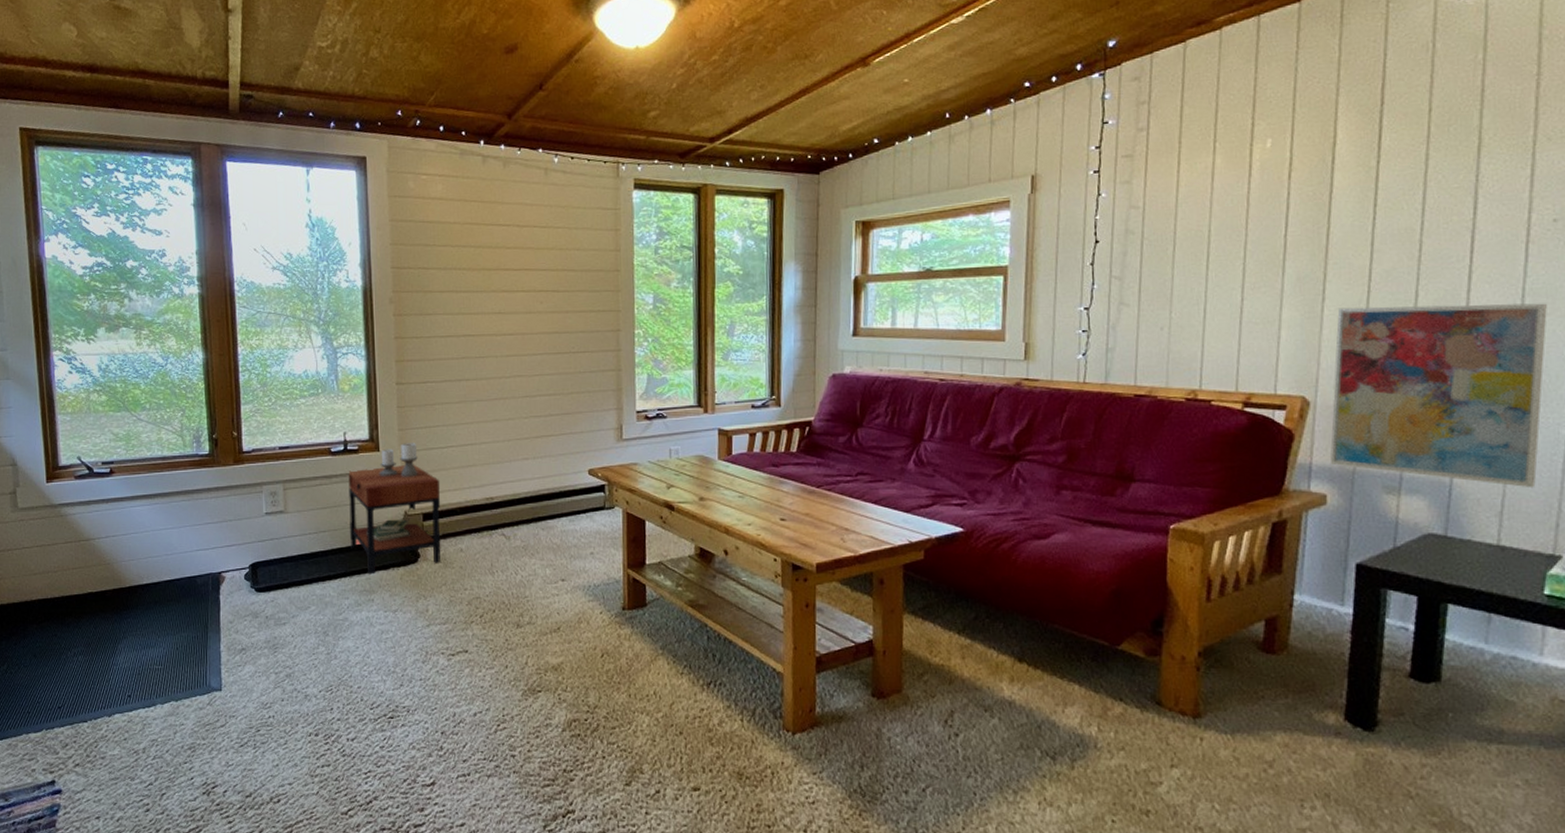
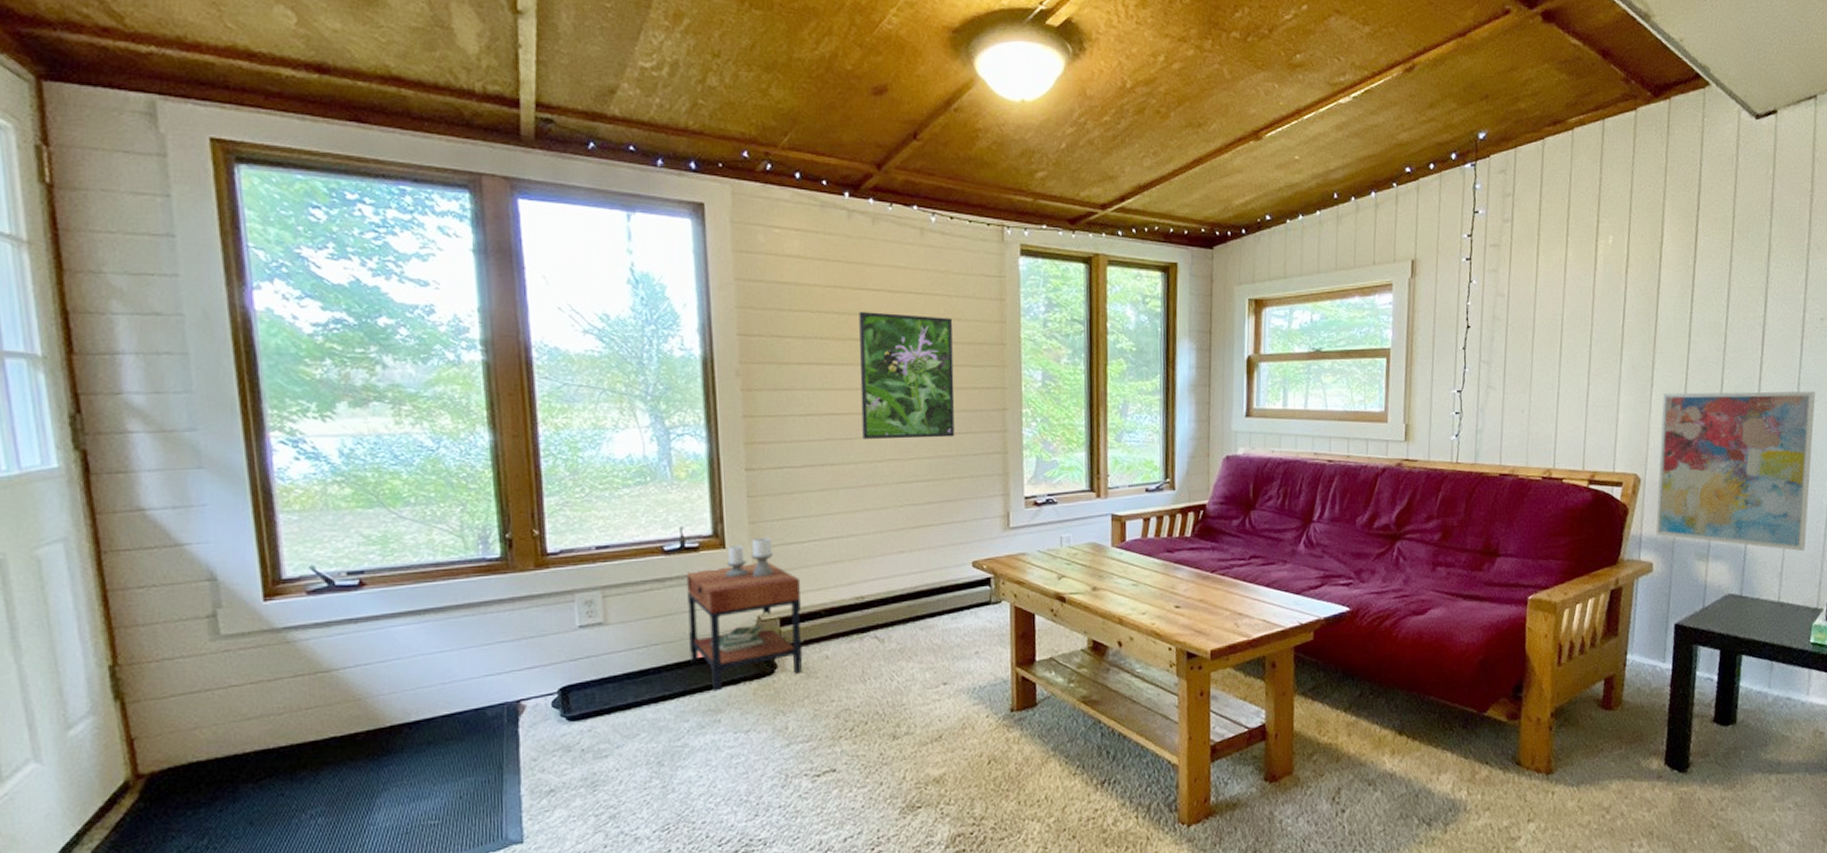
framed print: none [491,244,574,358] -> present [859,311,955,439]

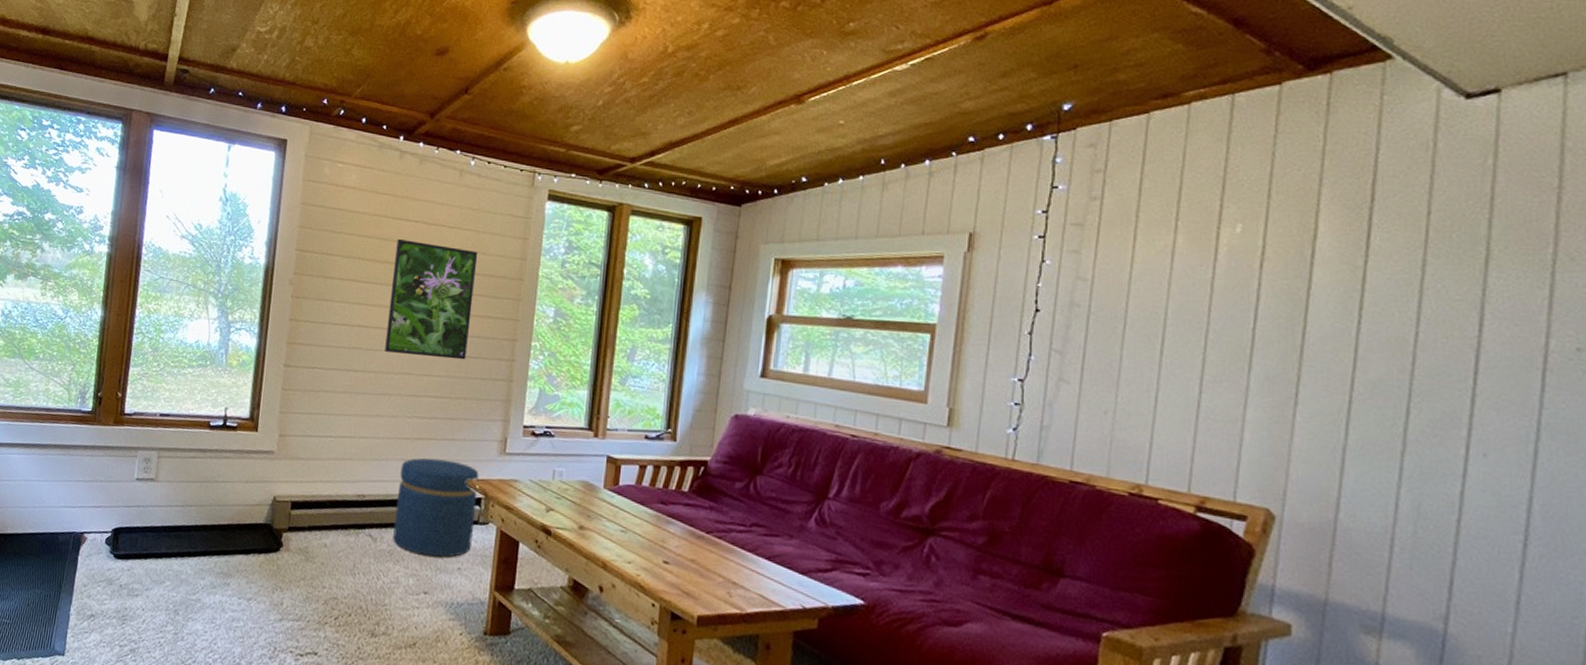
side table: present [686,537,803,692] -> none [214,426,314,558]
ottoman: none [899,544,987,647] -> present [393,458,479,557]
wall art: present [1655,391,1815,552] -> none [1296,415,1568,654]

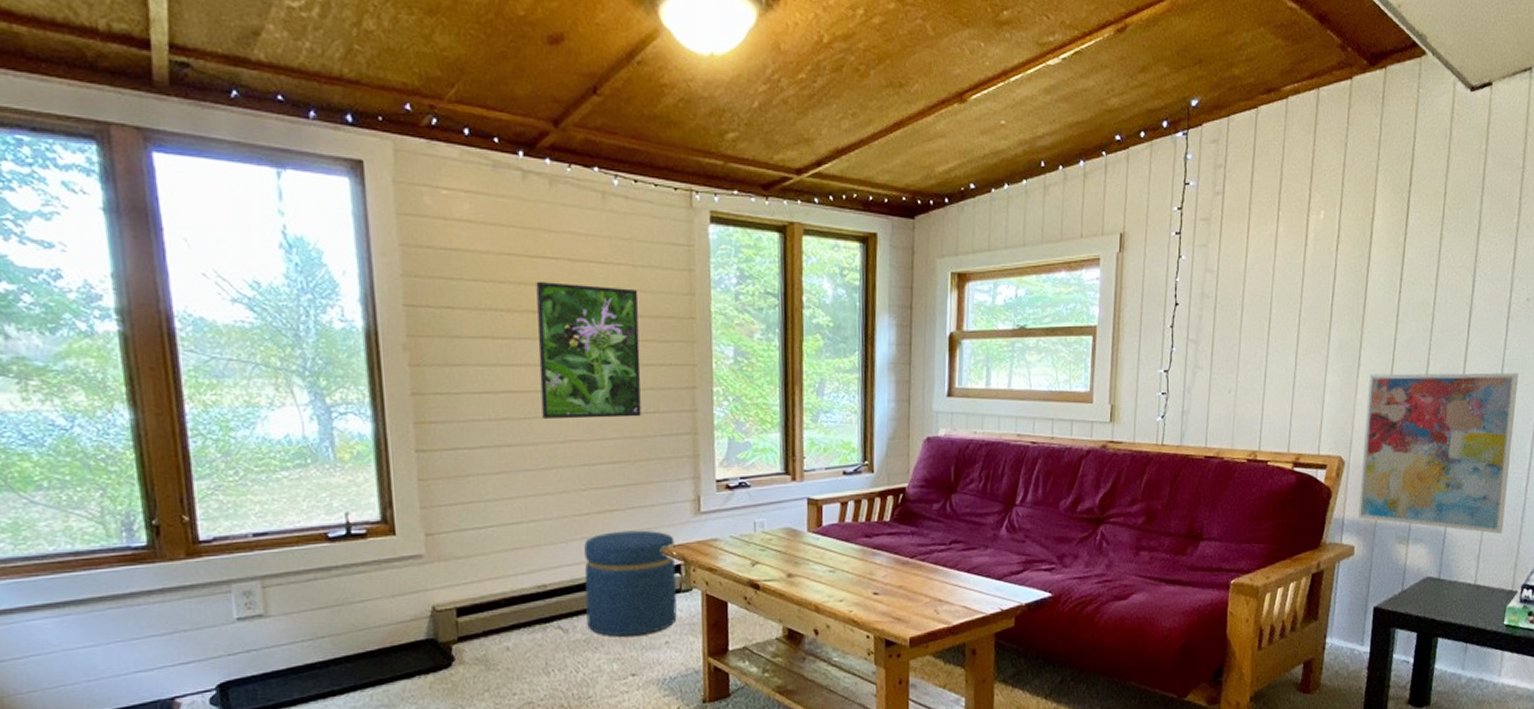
wall art: none [1296,415,1568,654] -> present [1358,372,1518,534]

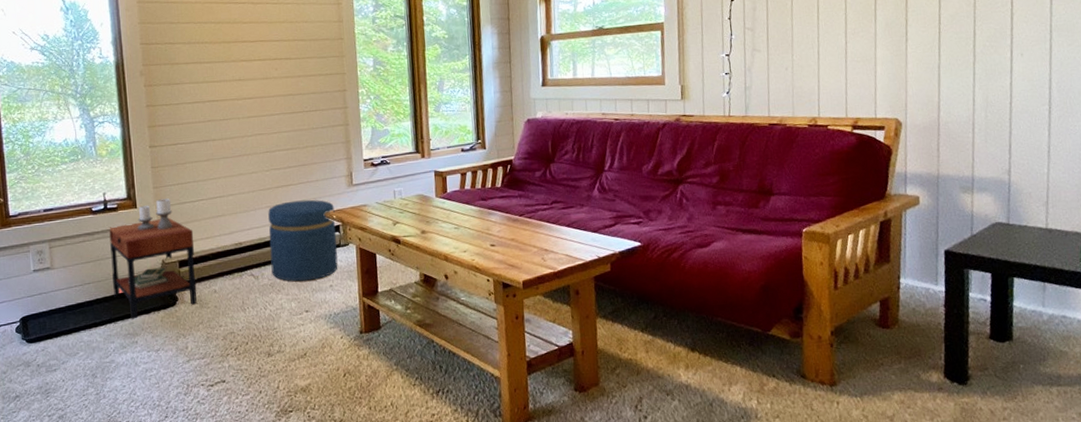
side table: none [353,523,482,686] -> present [109,198,197,319]
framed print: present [536,281,641,419] -> none [229,20,307,119]
wall art: present [1358,372,1518,534] -> none [917,36,1070,182]

